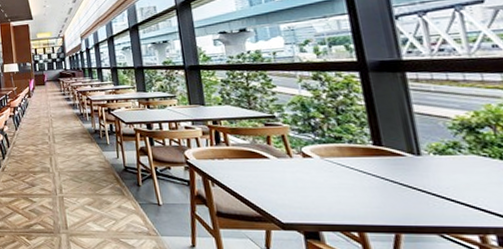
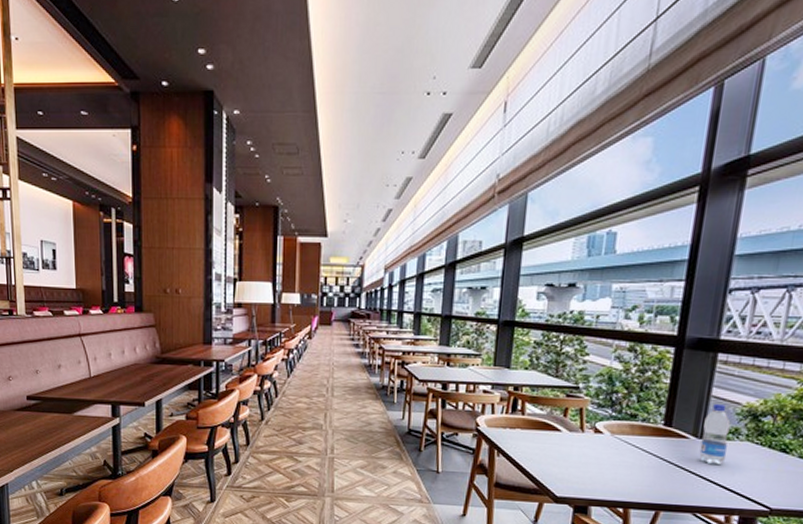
bottle: none [415,119,454,182] -> present [699,403,731,466]

